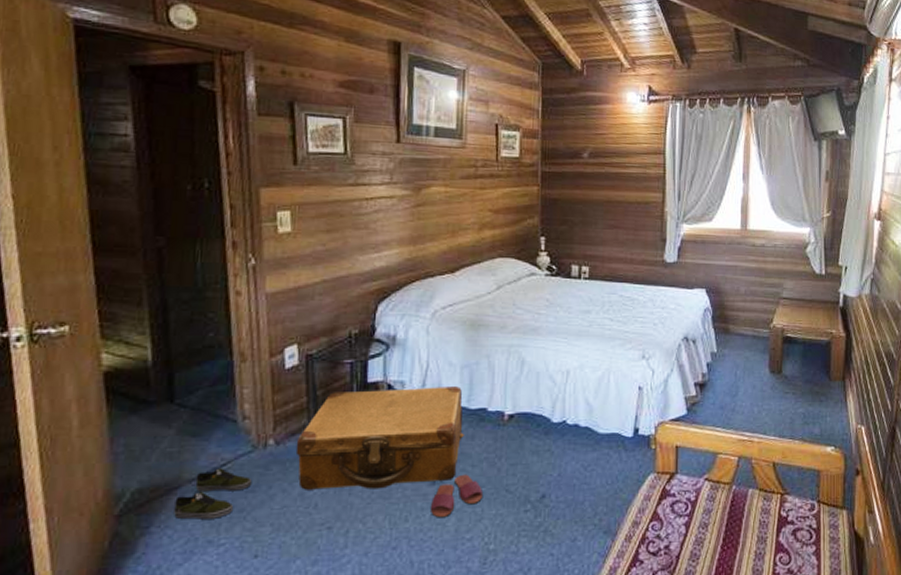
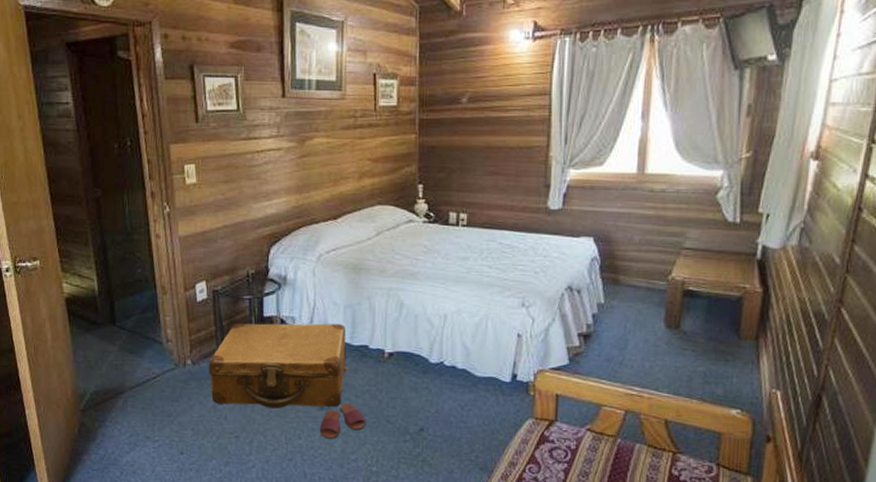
shoe: present [174,468,253,520] -> none [121,380,176,420]

